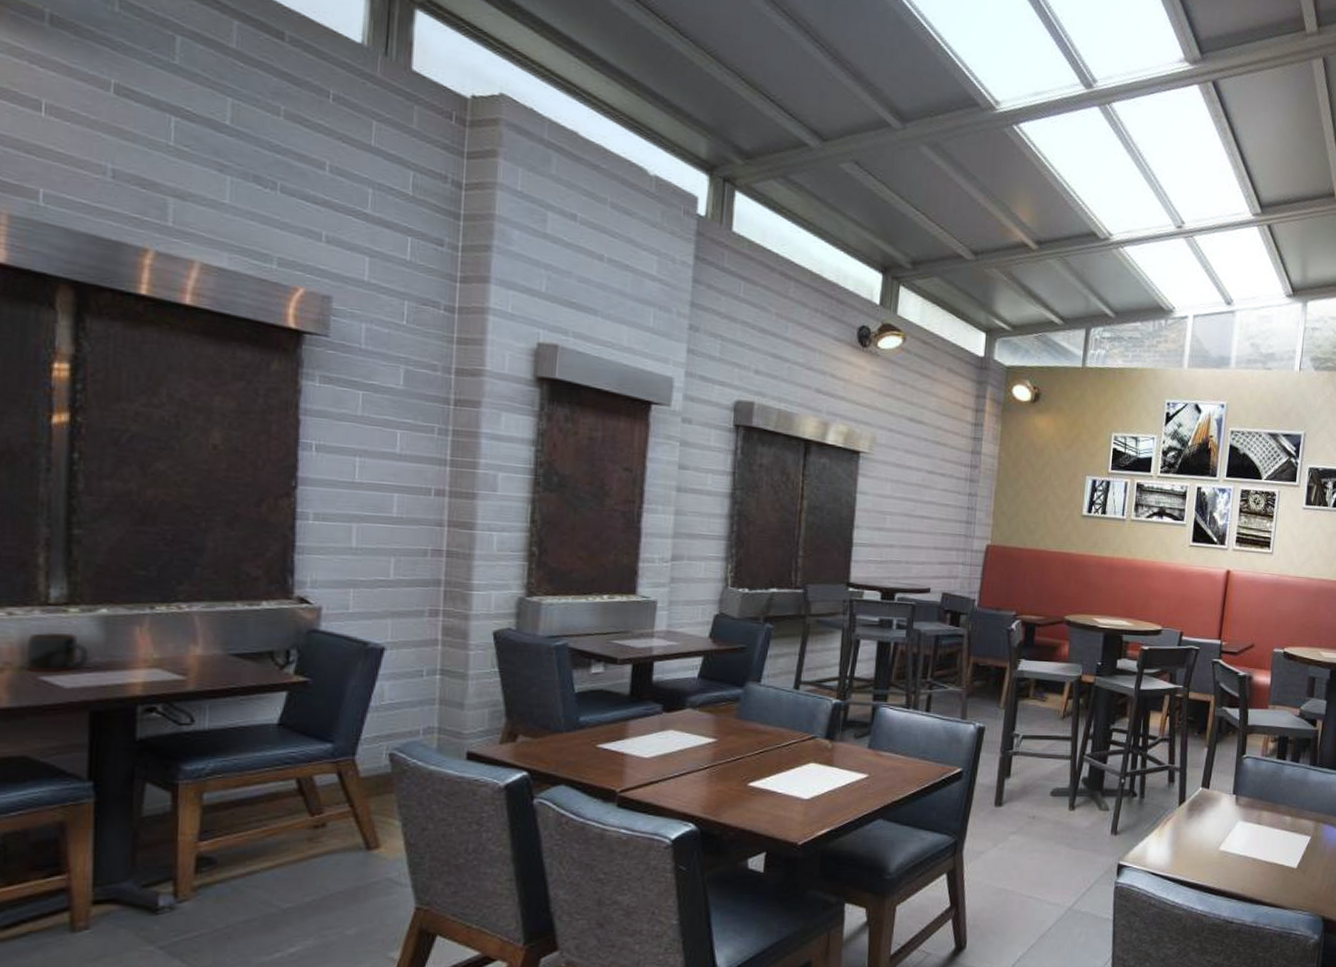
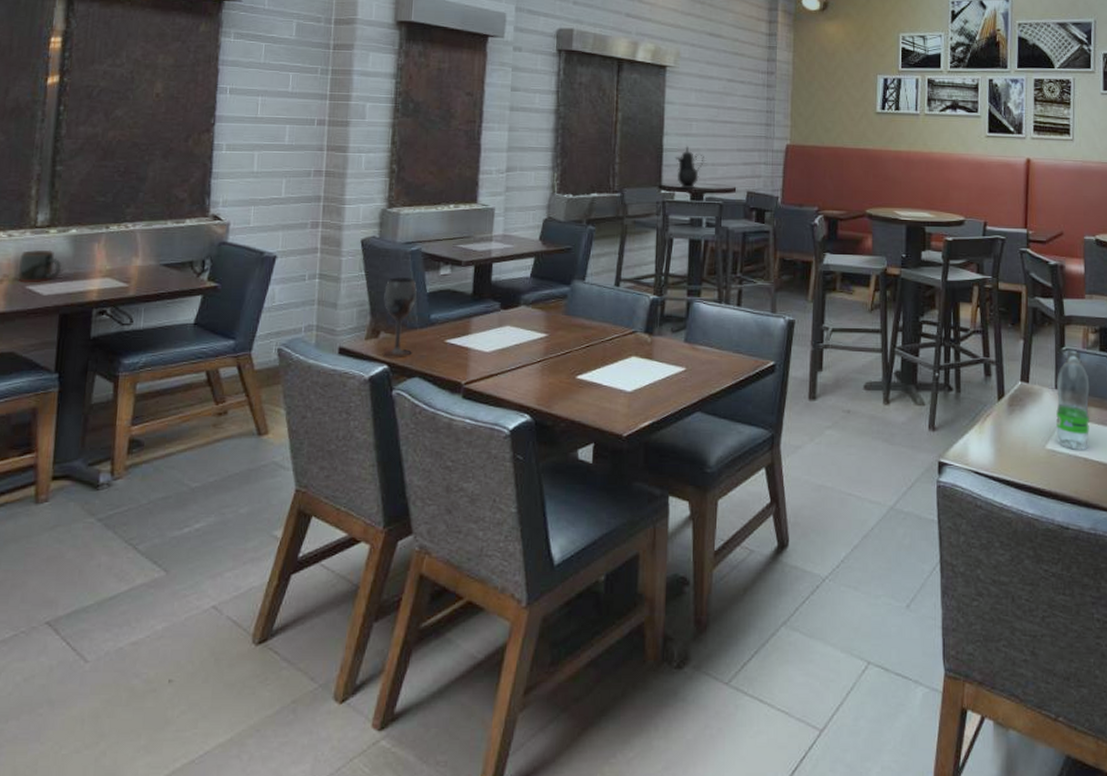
wine glass: none [520,675,564,765] -> present [382,277,418,359]
coffeepot: none [865,541,898,588] -> present [675,146,704,190]
bottle: none [1229,757,1265,851] -> present [1055,350,1090,450]

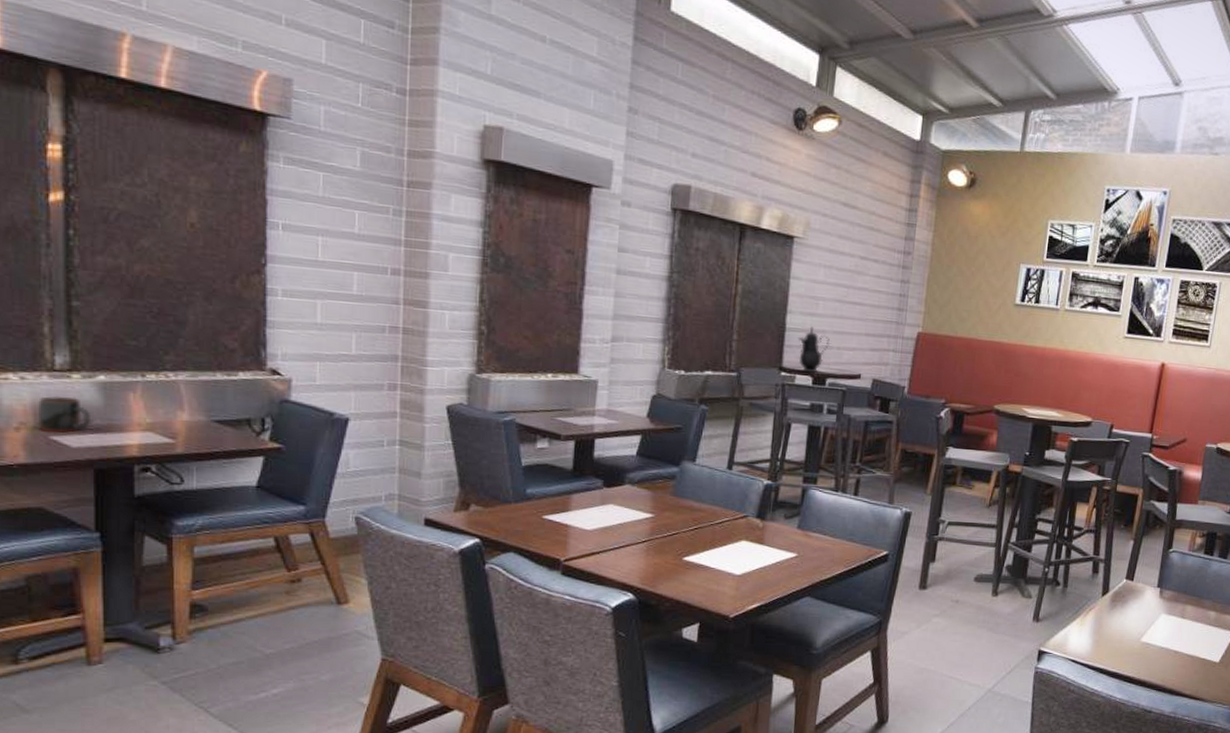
wine glass: present [382,277,418,359] -> none [473,448,512,533]
bottle: present [1055,350,1090,450] -> none [1152,552,1191,644]

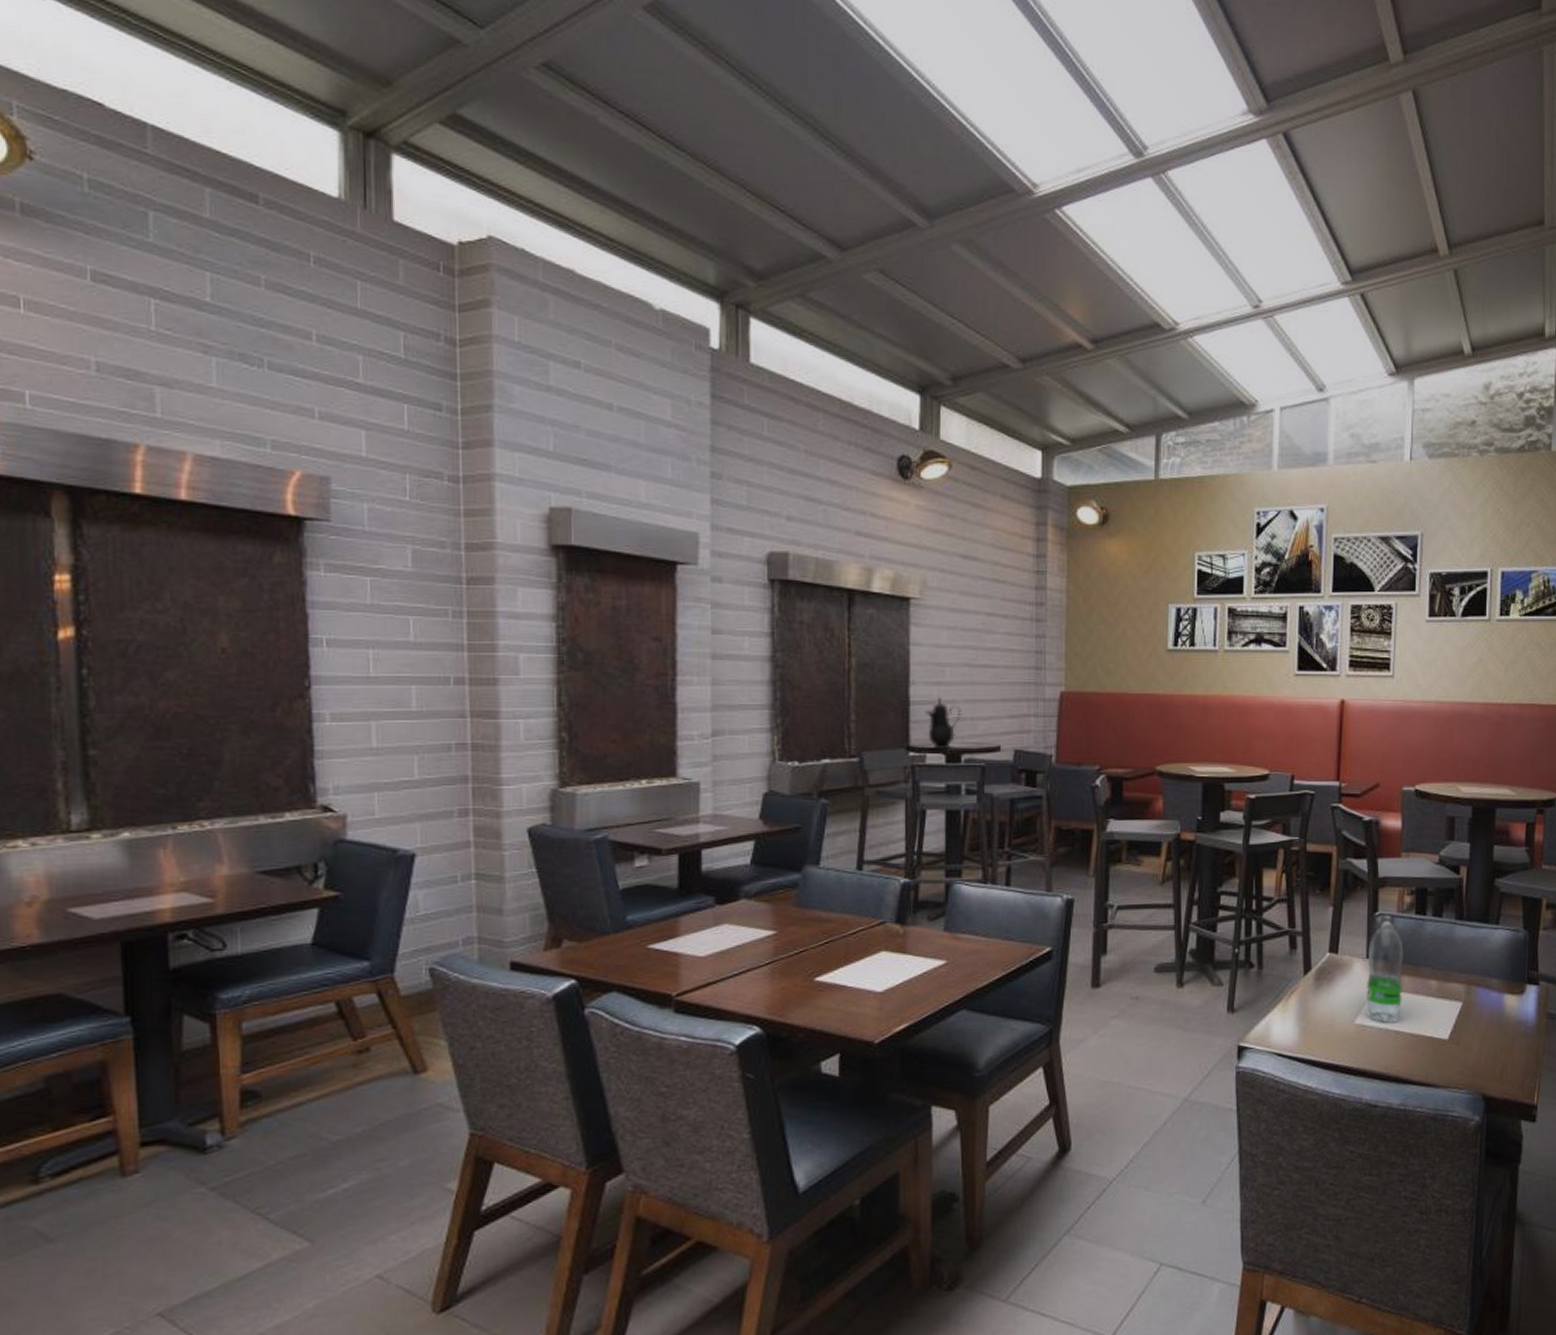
mug: present [37,395,90,434] -> none [51,860,115,905]
bottle: none [1152,552,1191,644] -> present [1365,915,1404,1023]

